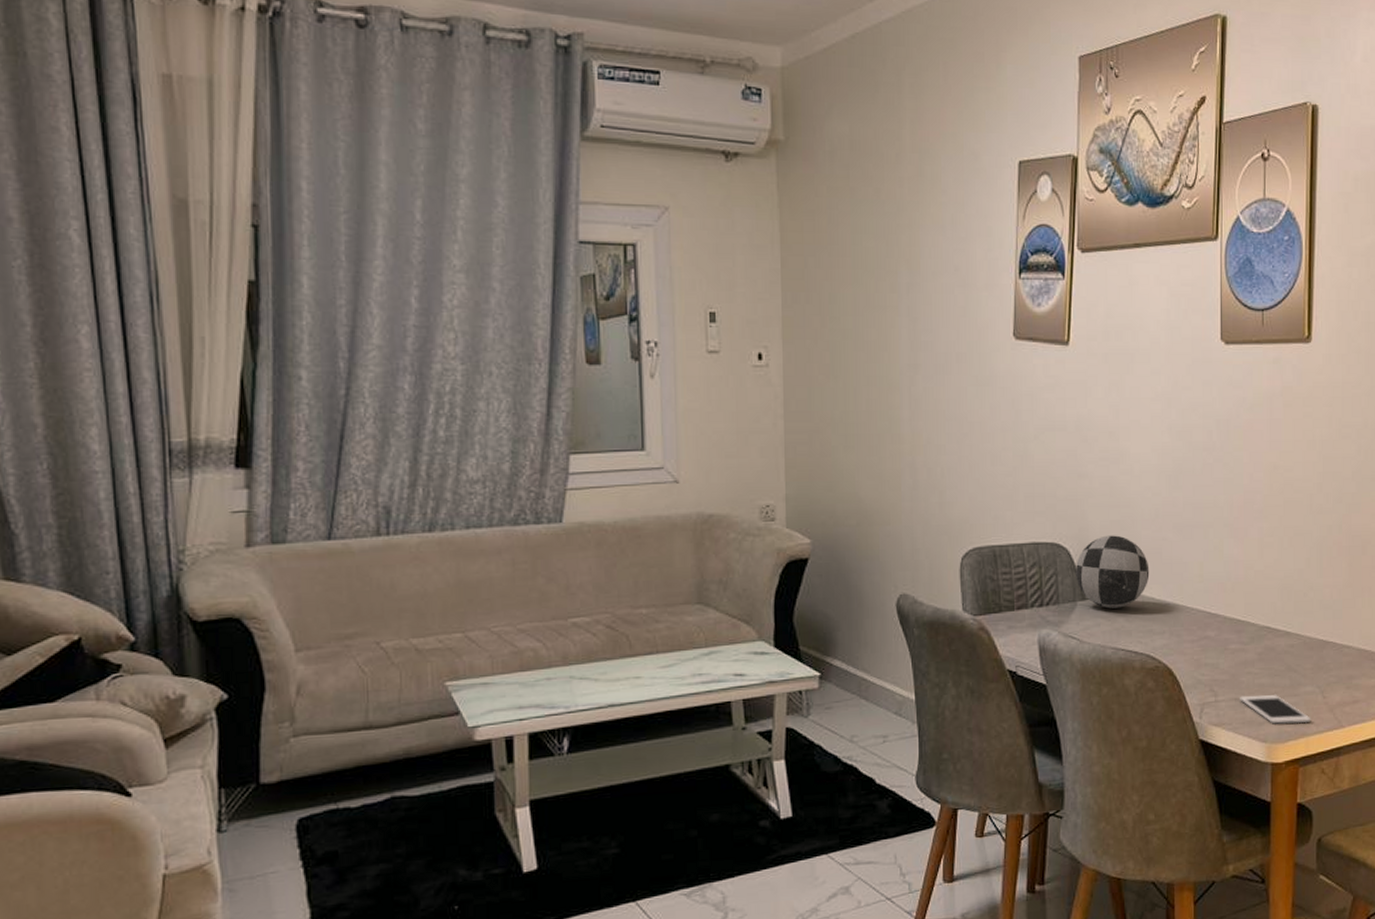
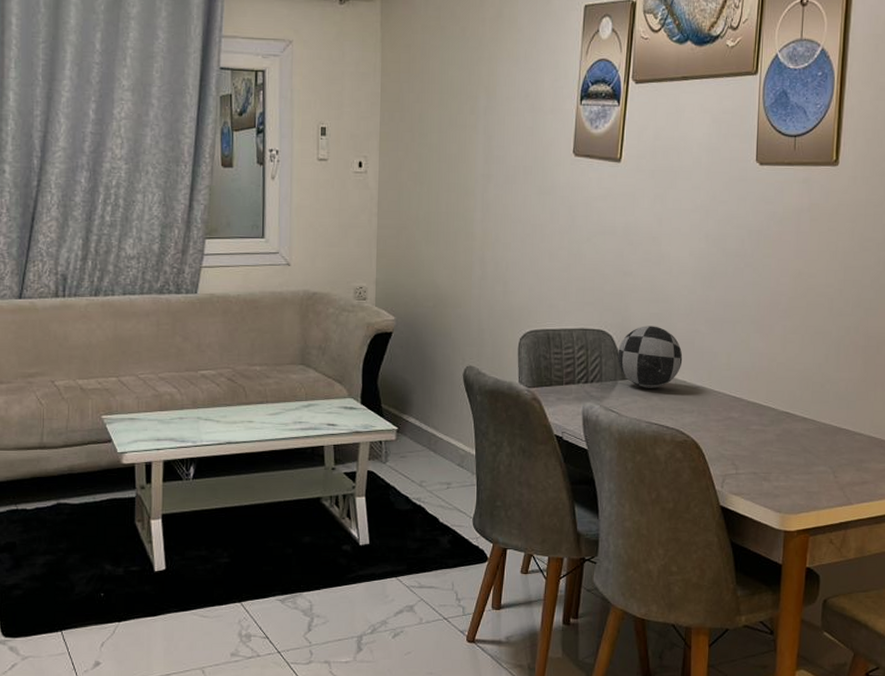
cell phone: present [1240,695,1310,724] -> none [758,470,822,499]

